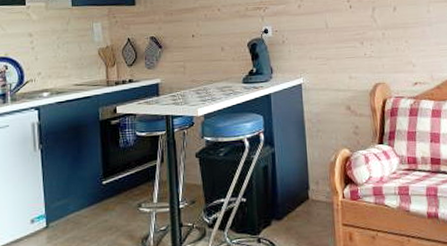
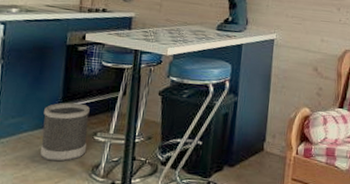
wastebasket: none [87,176,134,239] -> present [40,102,90,162]

